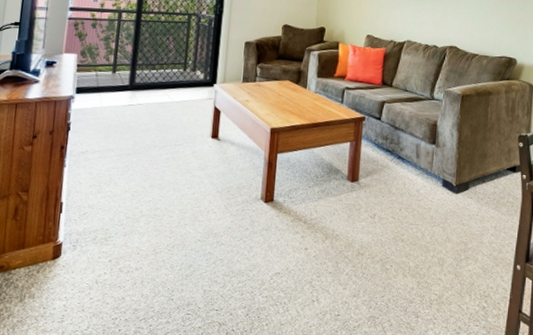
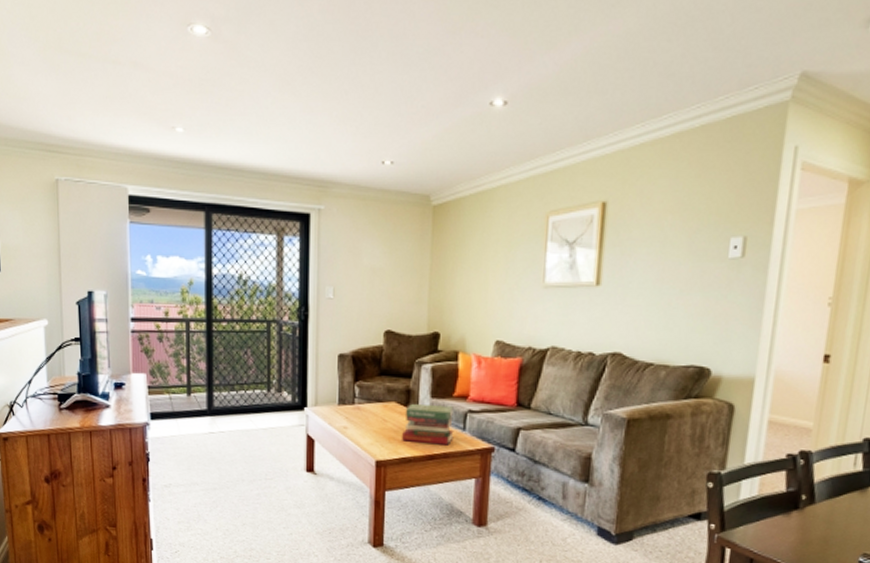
books: none [293,81,335,115] -> present [402,403,454,446]

